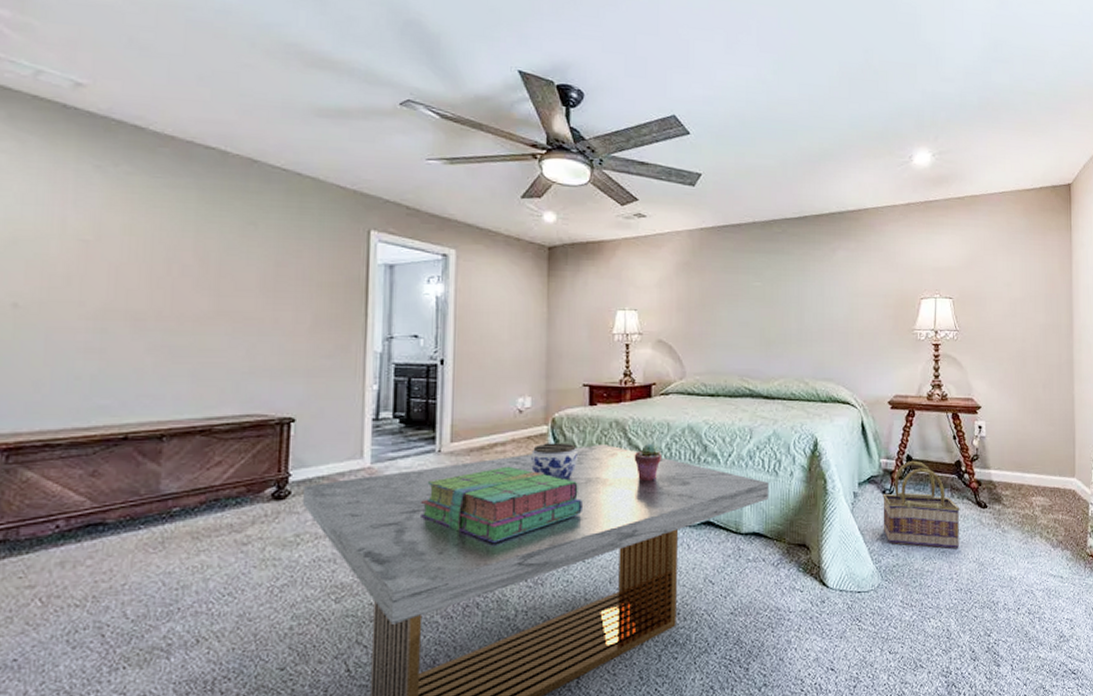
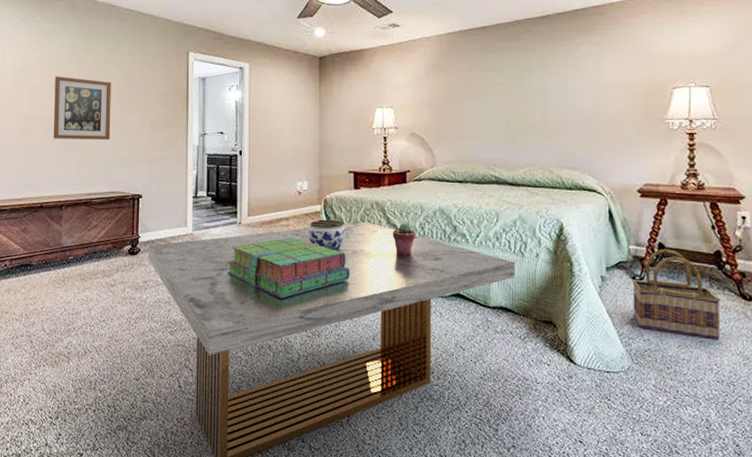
wall art: none [150,252,249,344] -> present [54,76,111,140]

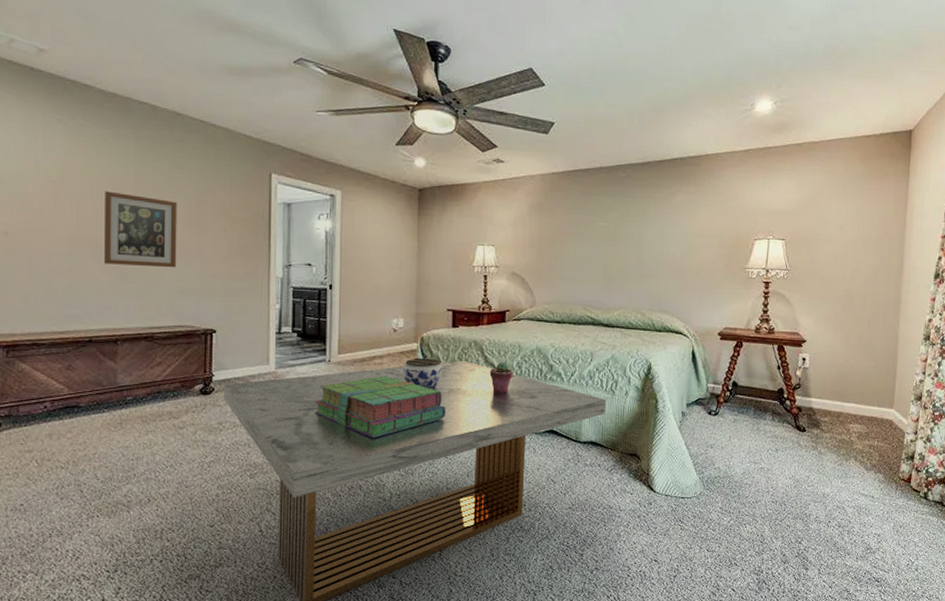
basket: present [632,248,720,340] -> none [707,386,780,466]

